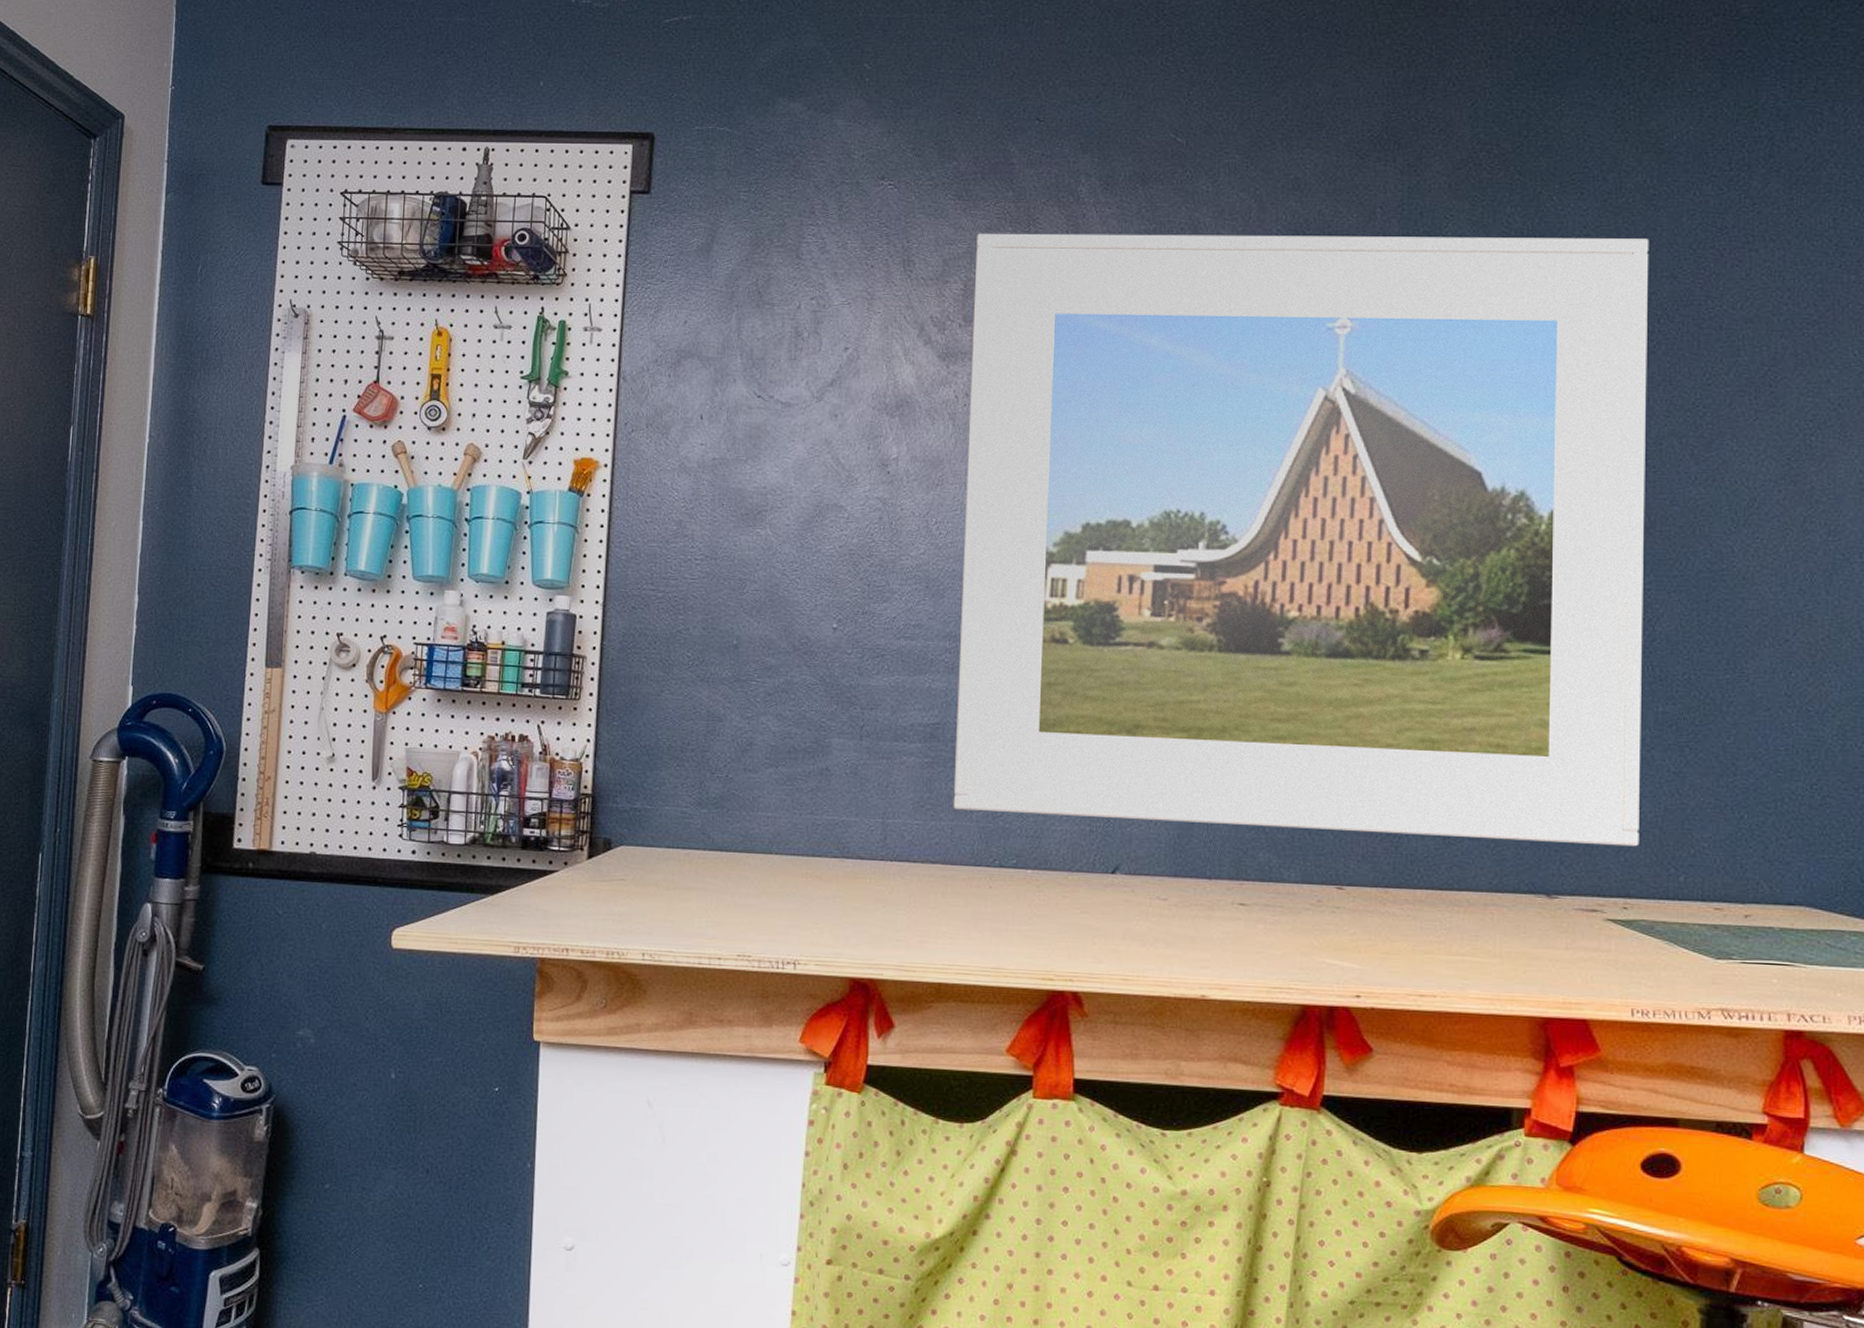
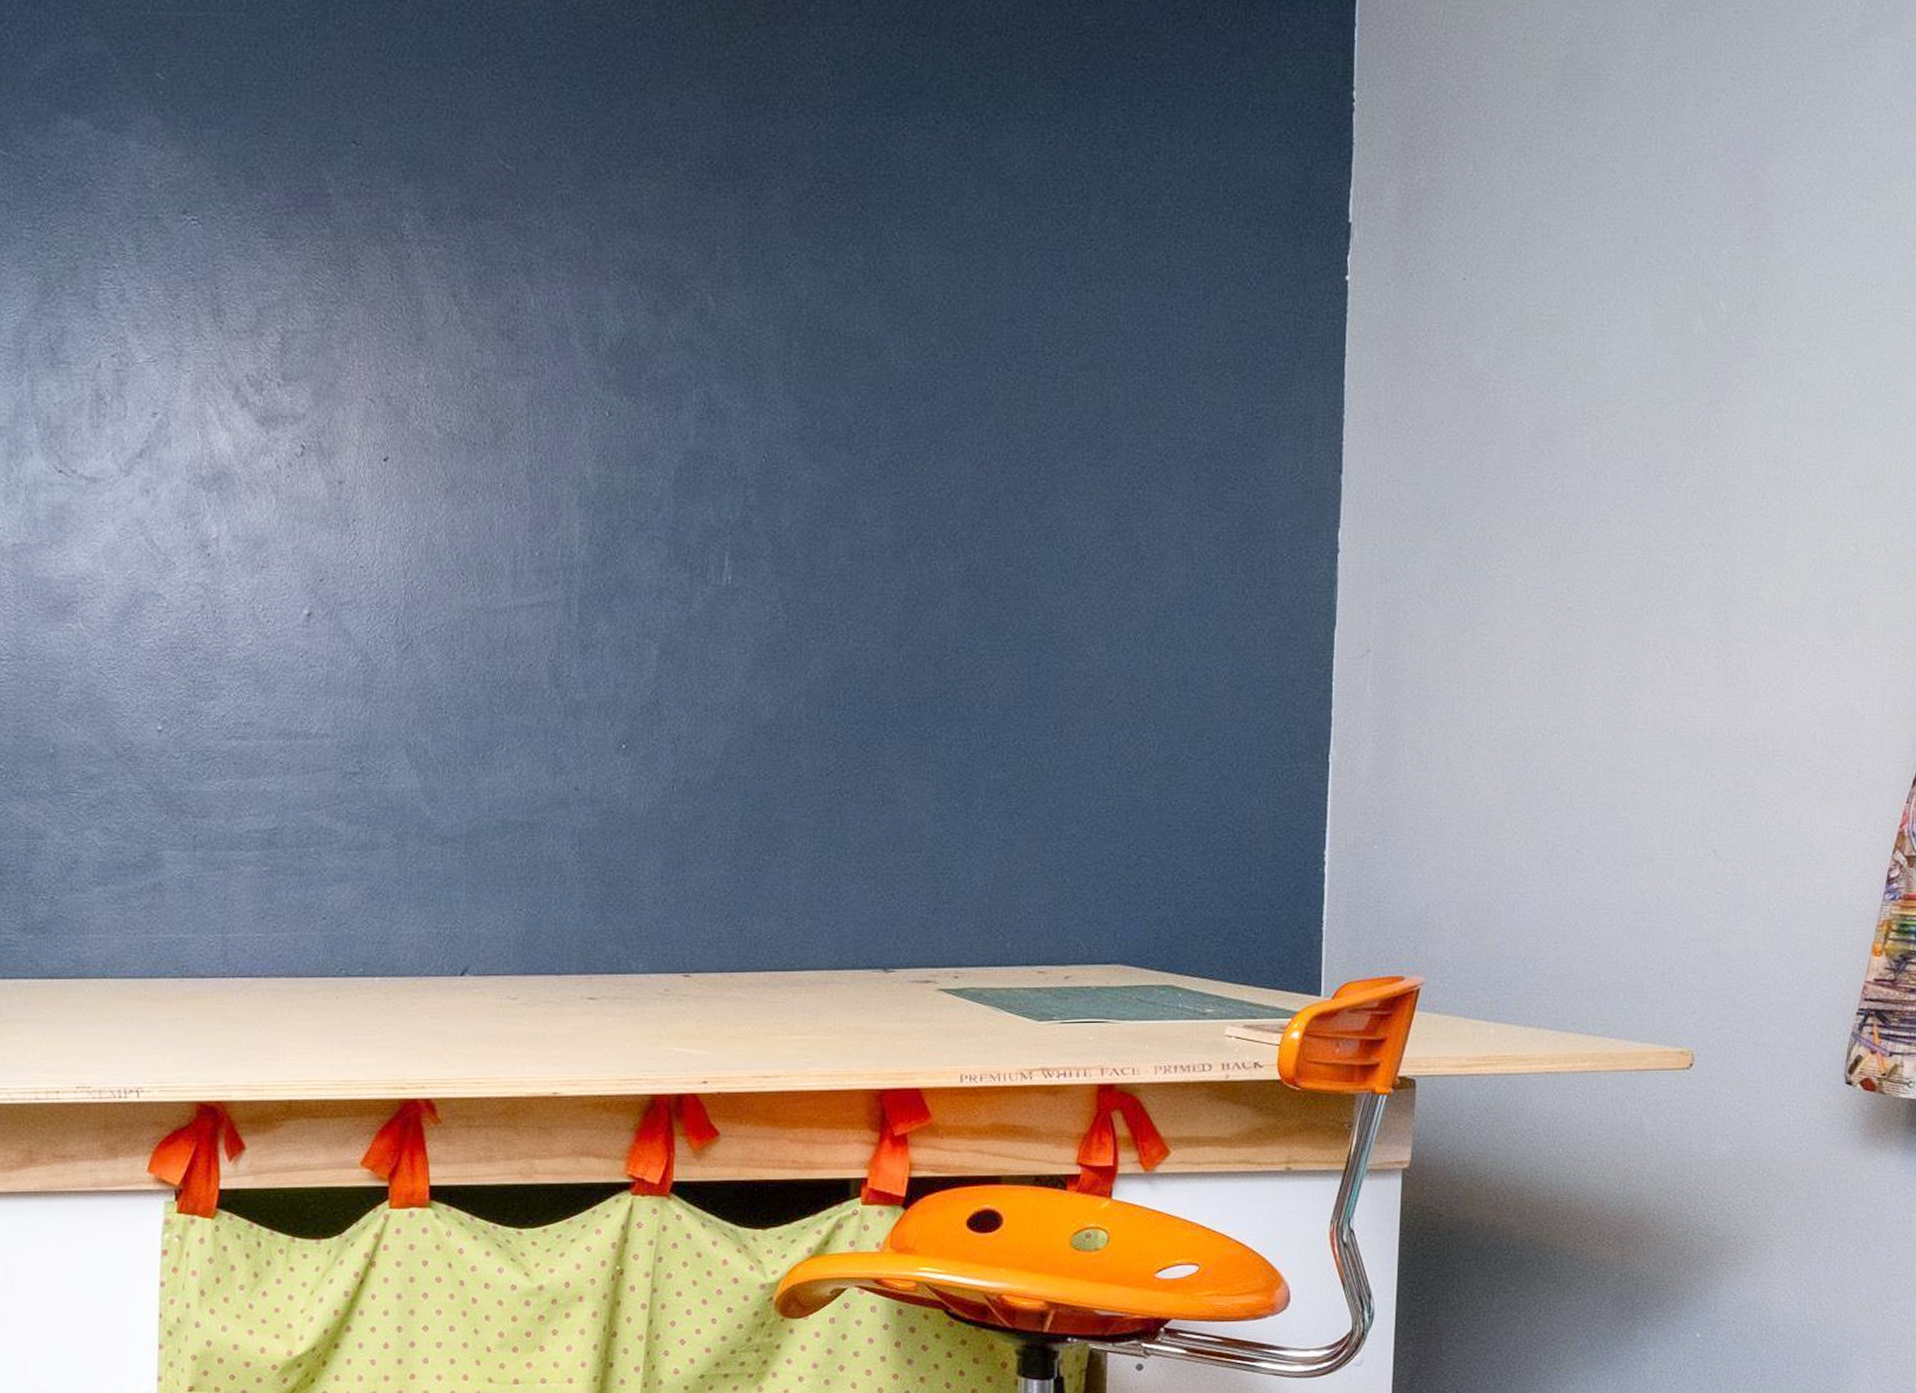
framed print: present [953,233,1649,847] -> none [292,277,989,920]

